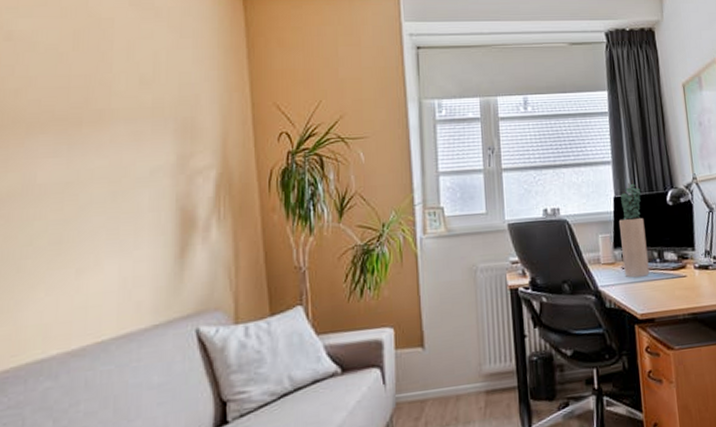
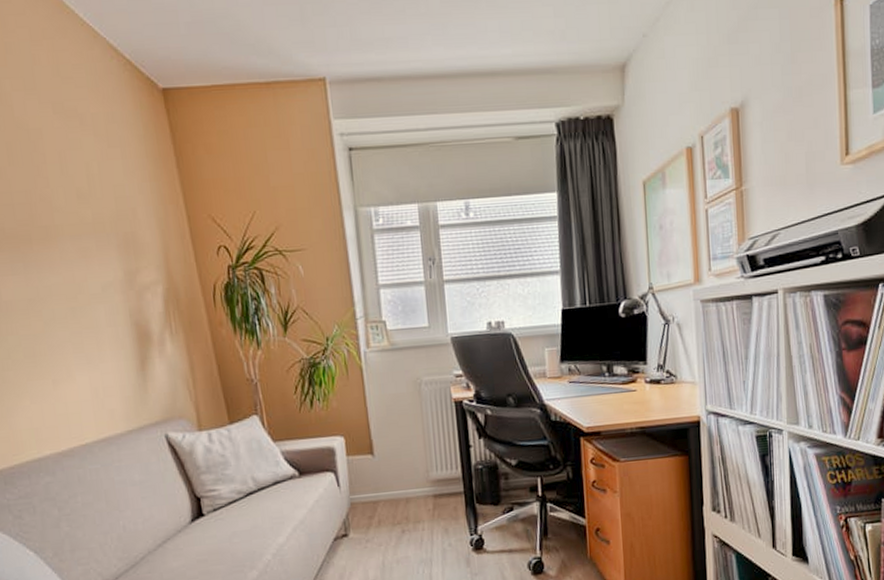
vase: present [619,179,650,279] -> none [567,290,597,392]

